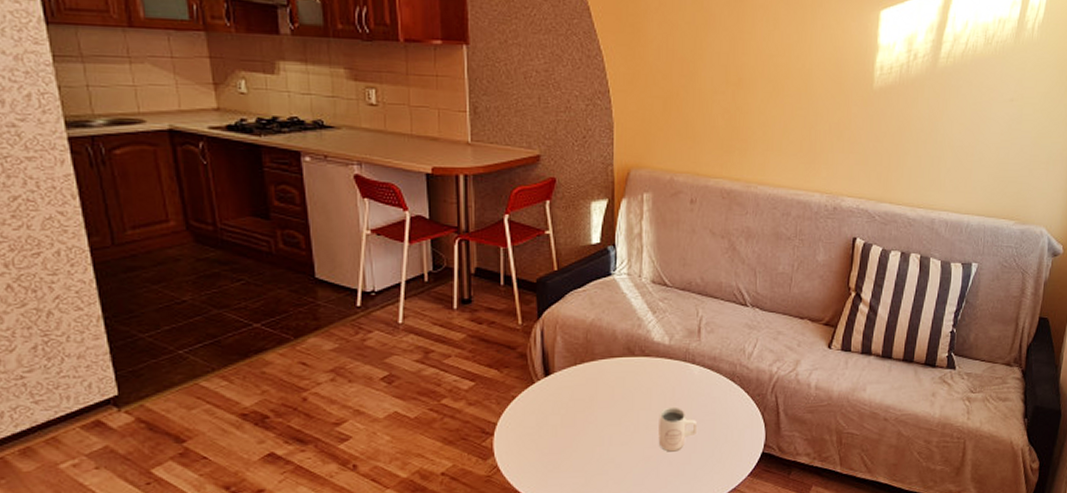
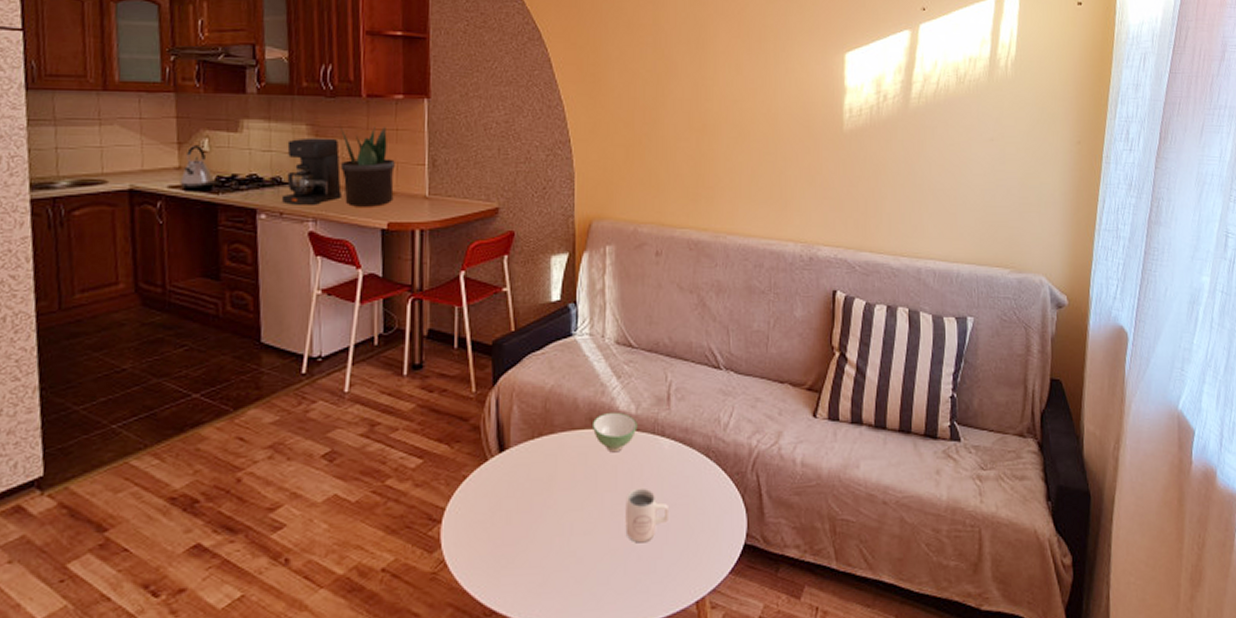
kettle: none [220,85,256,134] -> present [179,144,215,192]
coffee maker: none [326,81,385,149] -> present [282,137,342,205]
planter: none [380,72,437,153] -> present [341,127,395,209]
bowl: none [629,342,671,377] -> present [591,412,638,453]

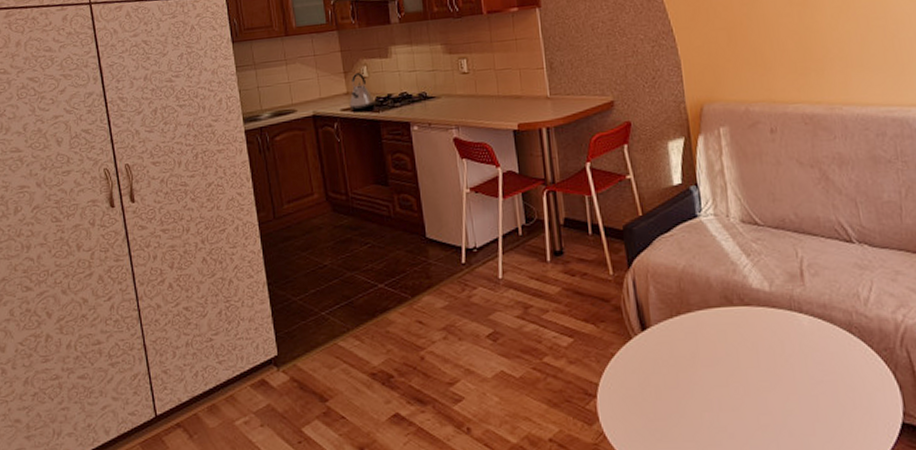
coffee maker: present [282,137,342,205] -> none [427,53,477,116]
planter: present [341,127,395,209] -> none [469,38,520,113]
bowl: present [591,412,638,453] -> none [726,289,774,330]
mug: present [625,487,670,543] -> none [770,364,818,420]

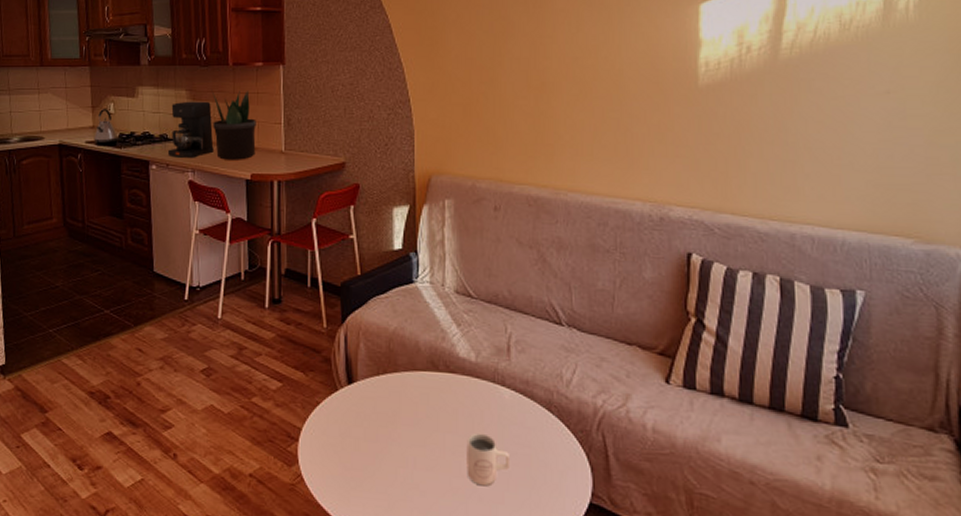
coffee maker: none [427,53,477,116] -> present [168,101,214,158]
planter: none [469,38,520,113] -> present [212,91,256,162]
mug: none [770,364,818,420] -> present [466,432,511,487]

